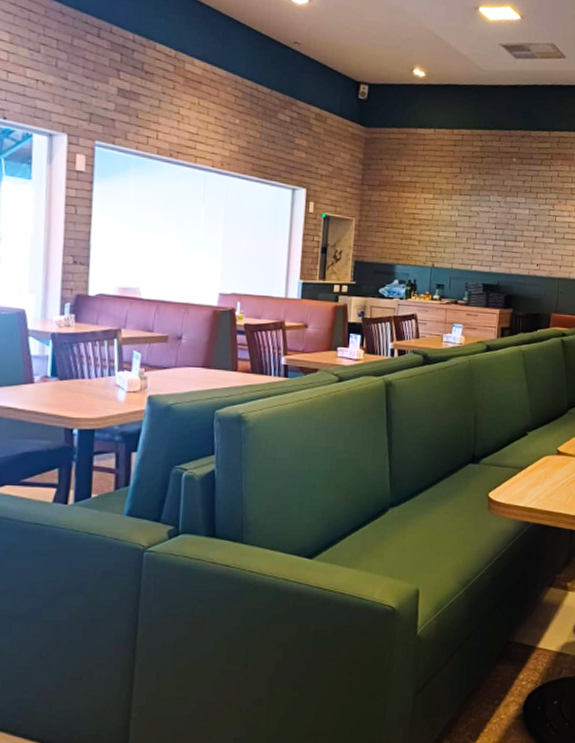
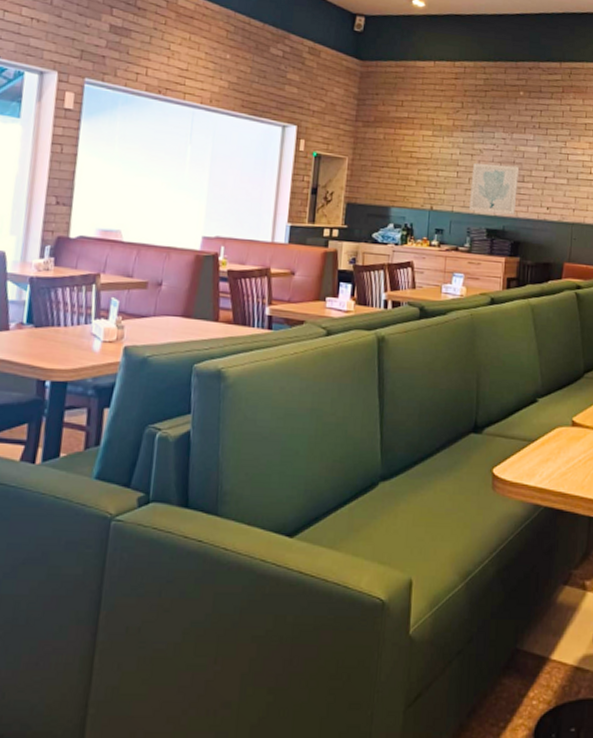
wall art: none [466,224,513,272] -> present [468,163,520,216]

